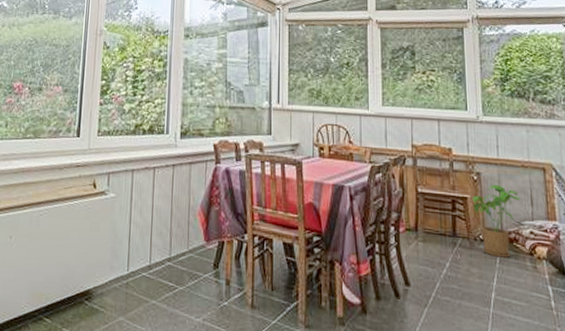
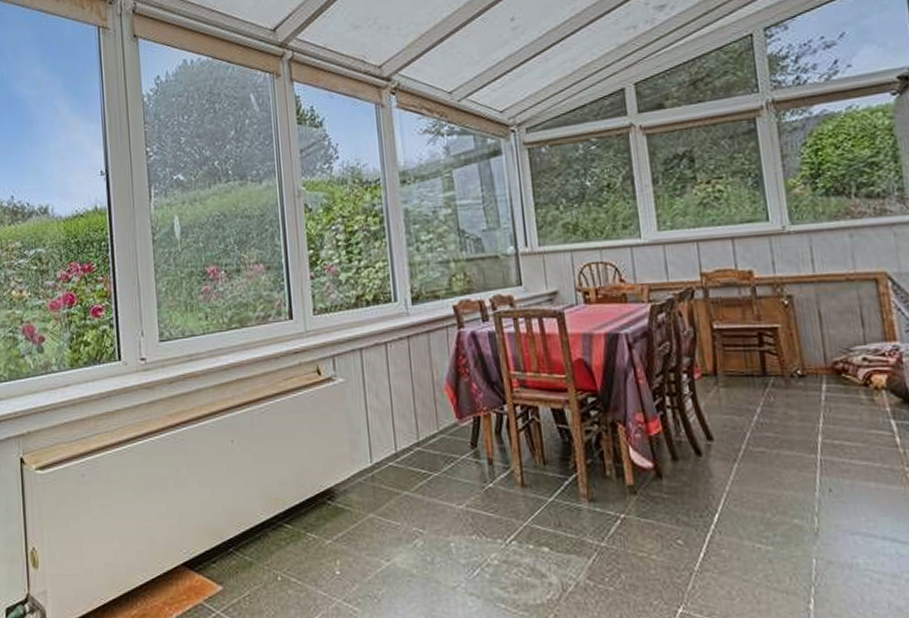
house plant: present [473,184,520,258] -> none [785,306,847,394]

